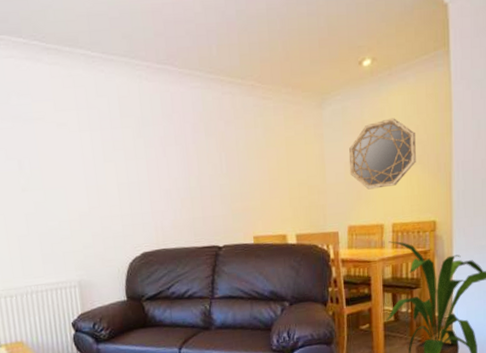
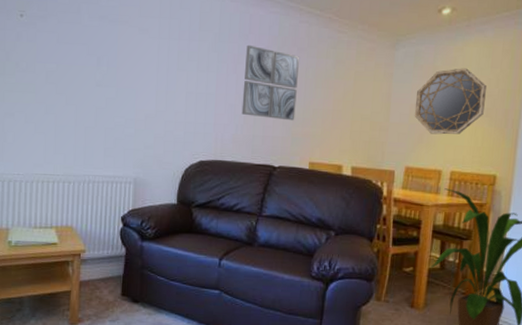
wall art: none [172,124,233,199] -> present [241,44,299,121]

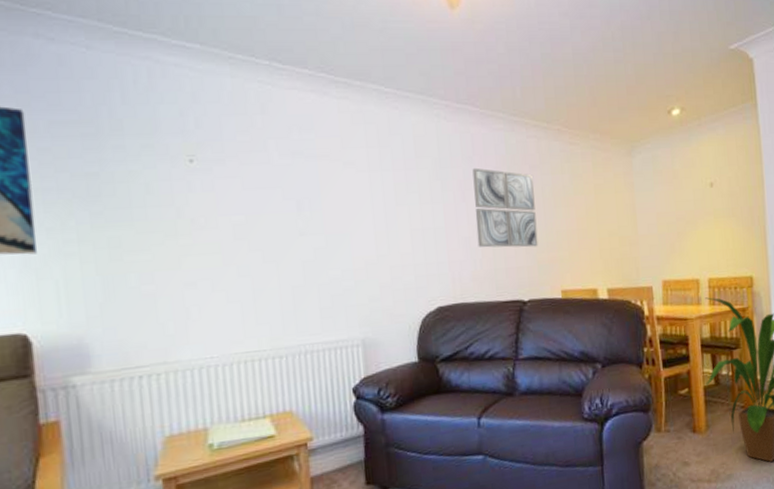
home mirror: present [414,68,487,135] -> none [661,169,730,242]

